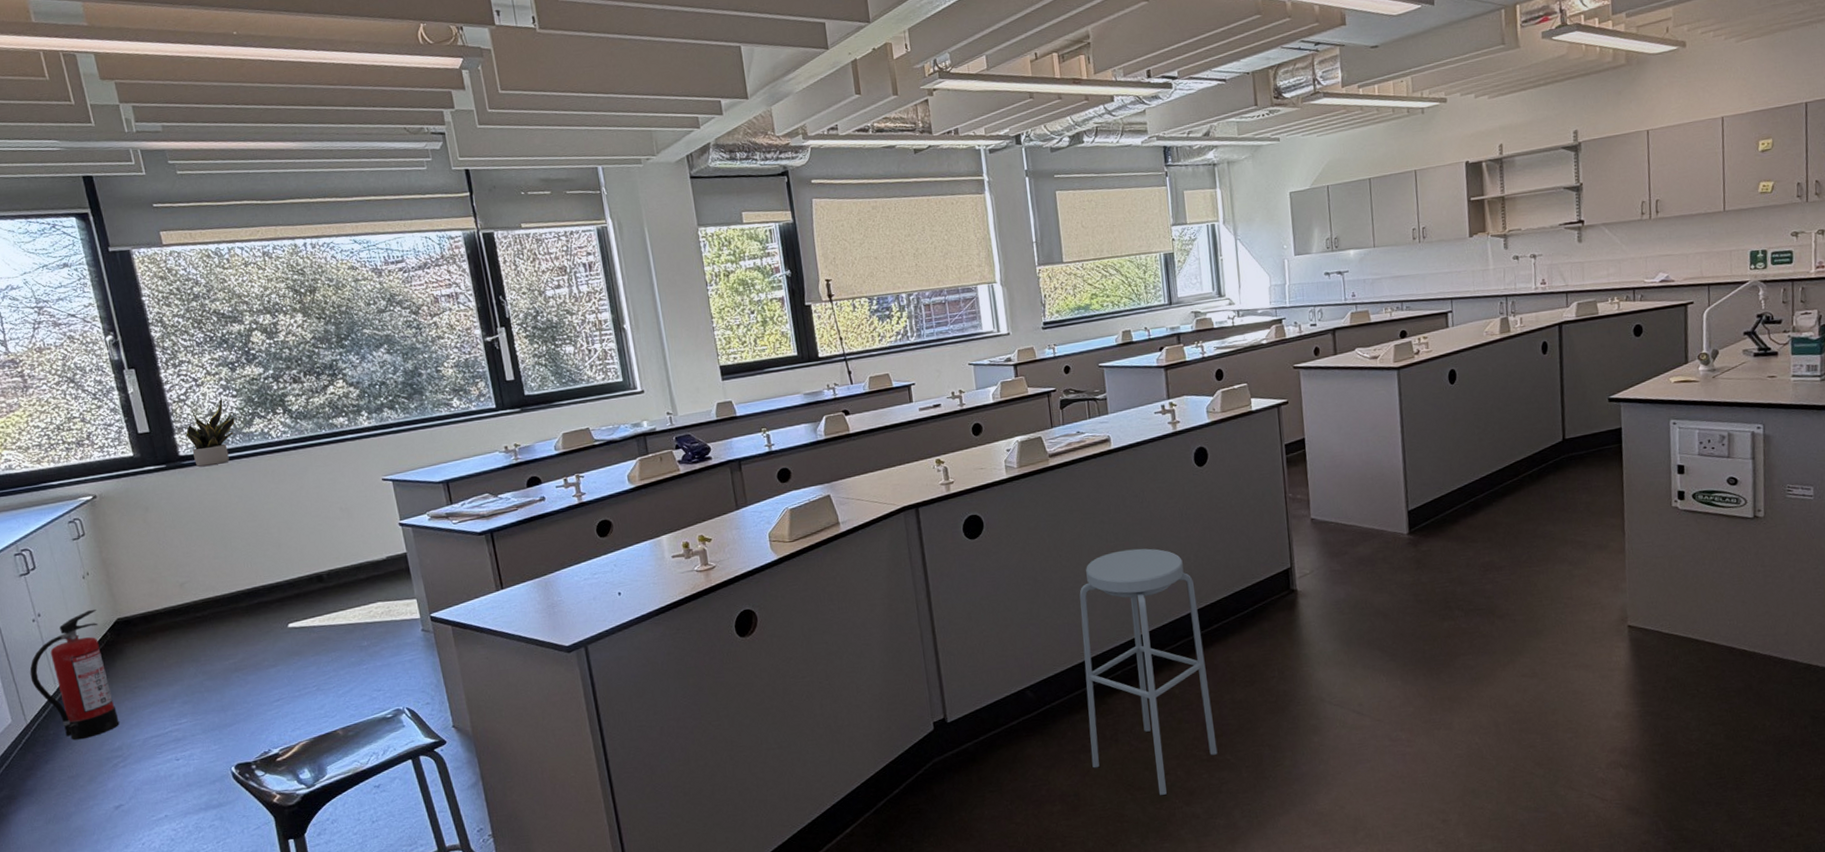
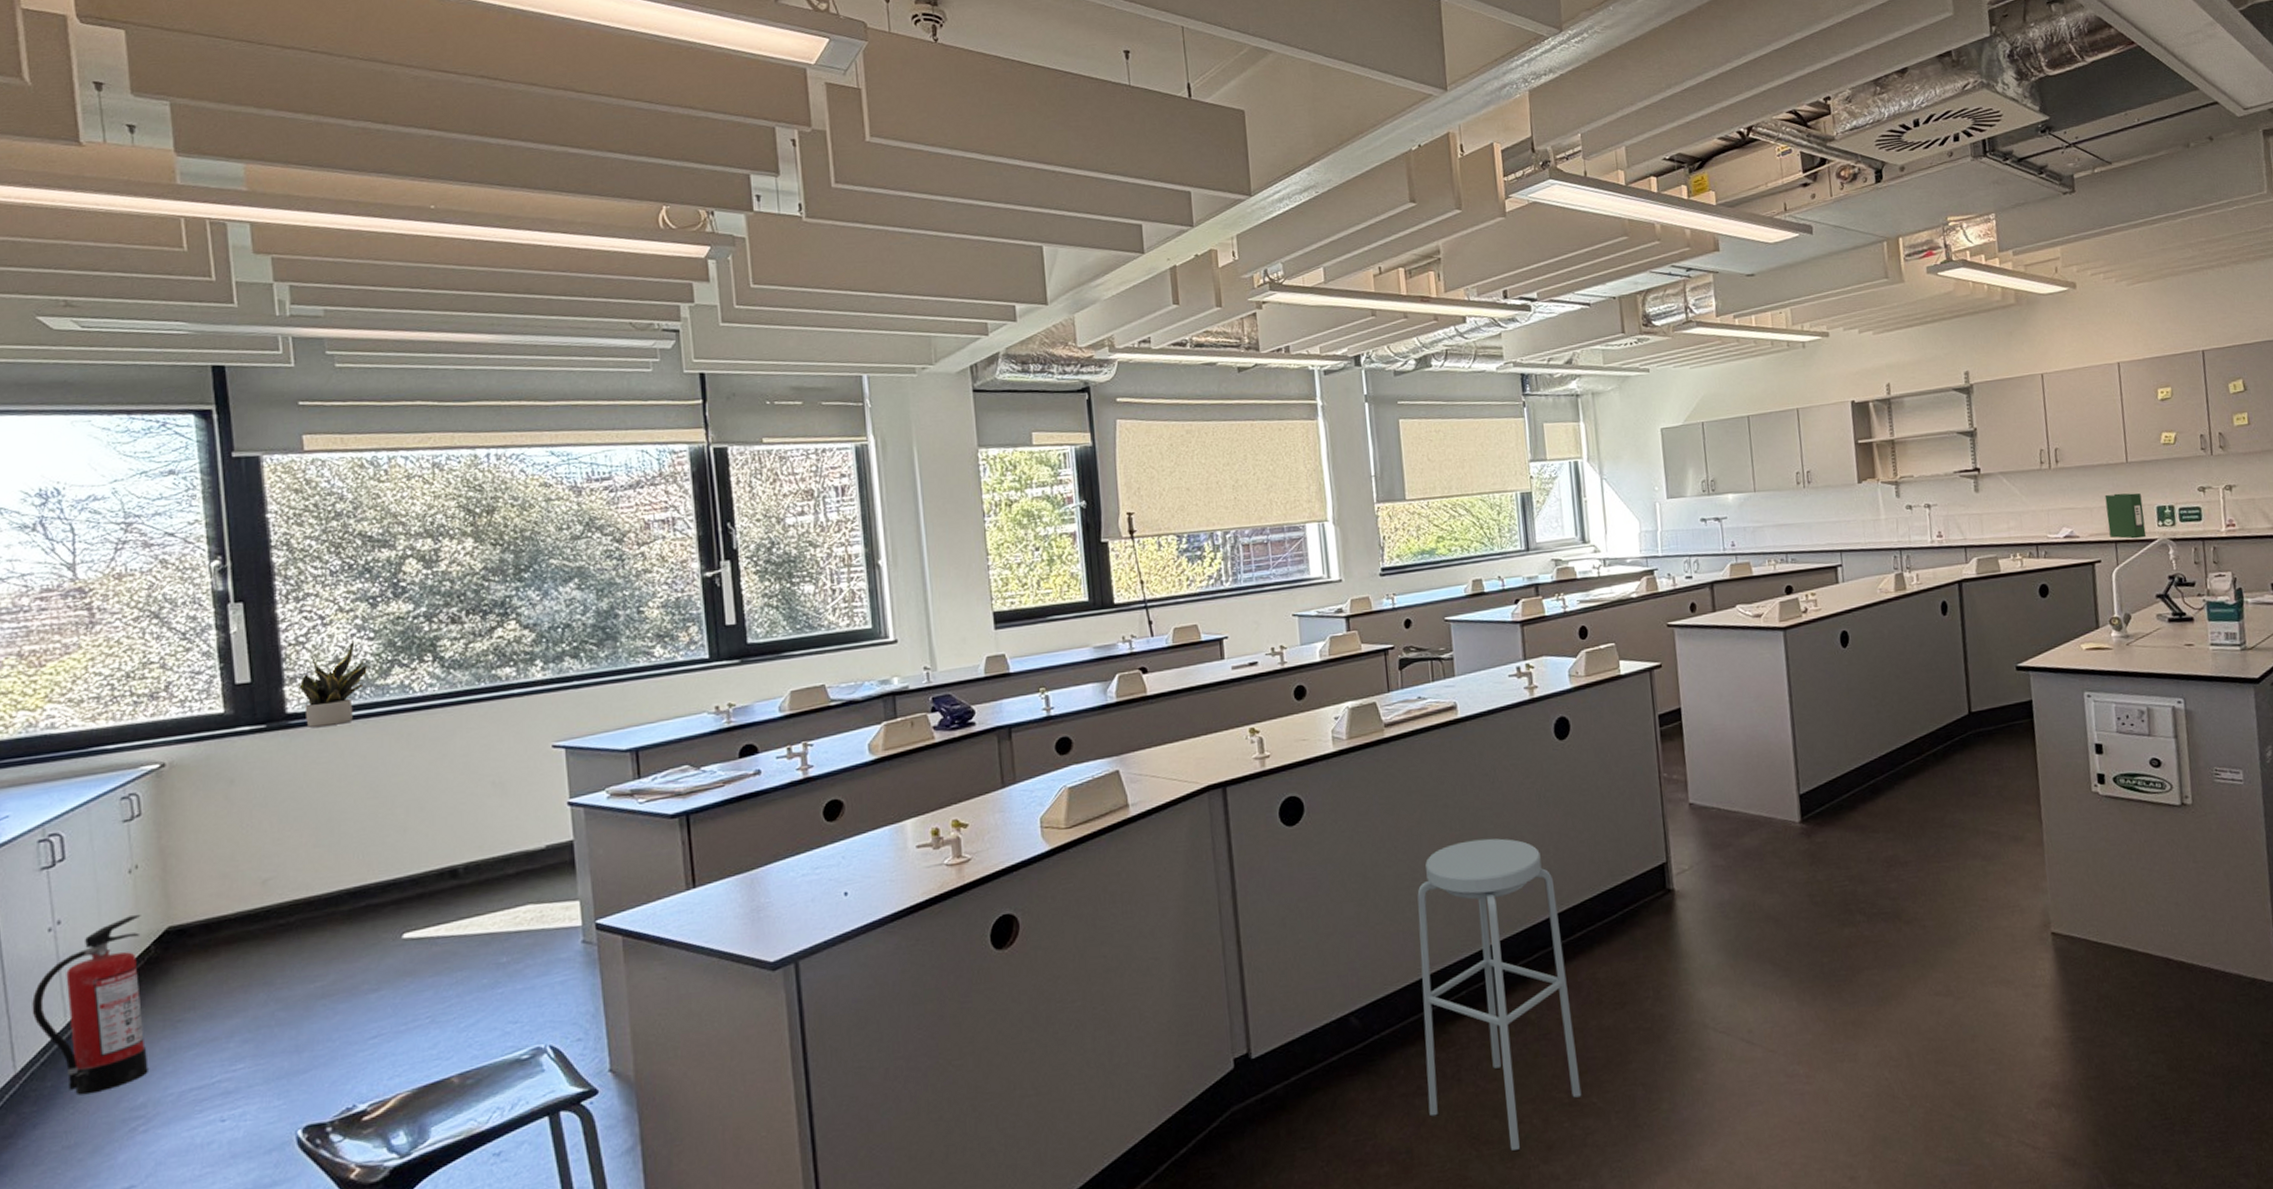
binder: none [1701,239,1739,282] -> present [2104,493,2147,539]

